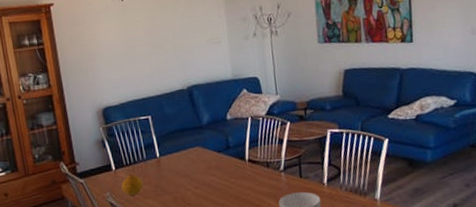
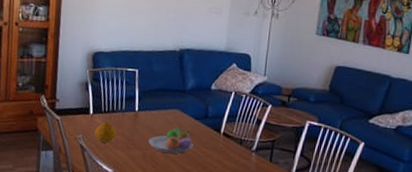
fruit bowl: none [176,163,222,192] -> present [148,127,194,154]

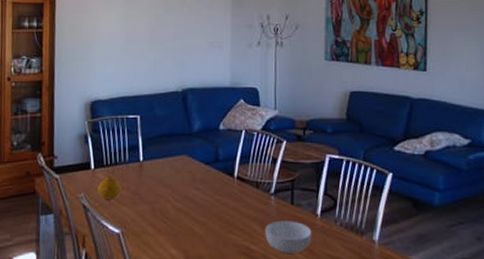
fruit bowl: present [148,127,194,154] -> none [156,174,206,205]

